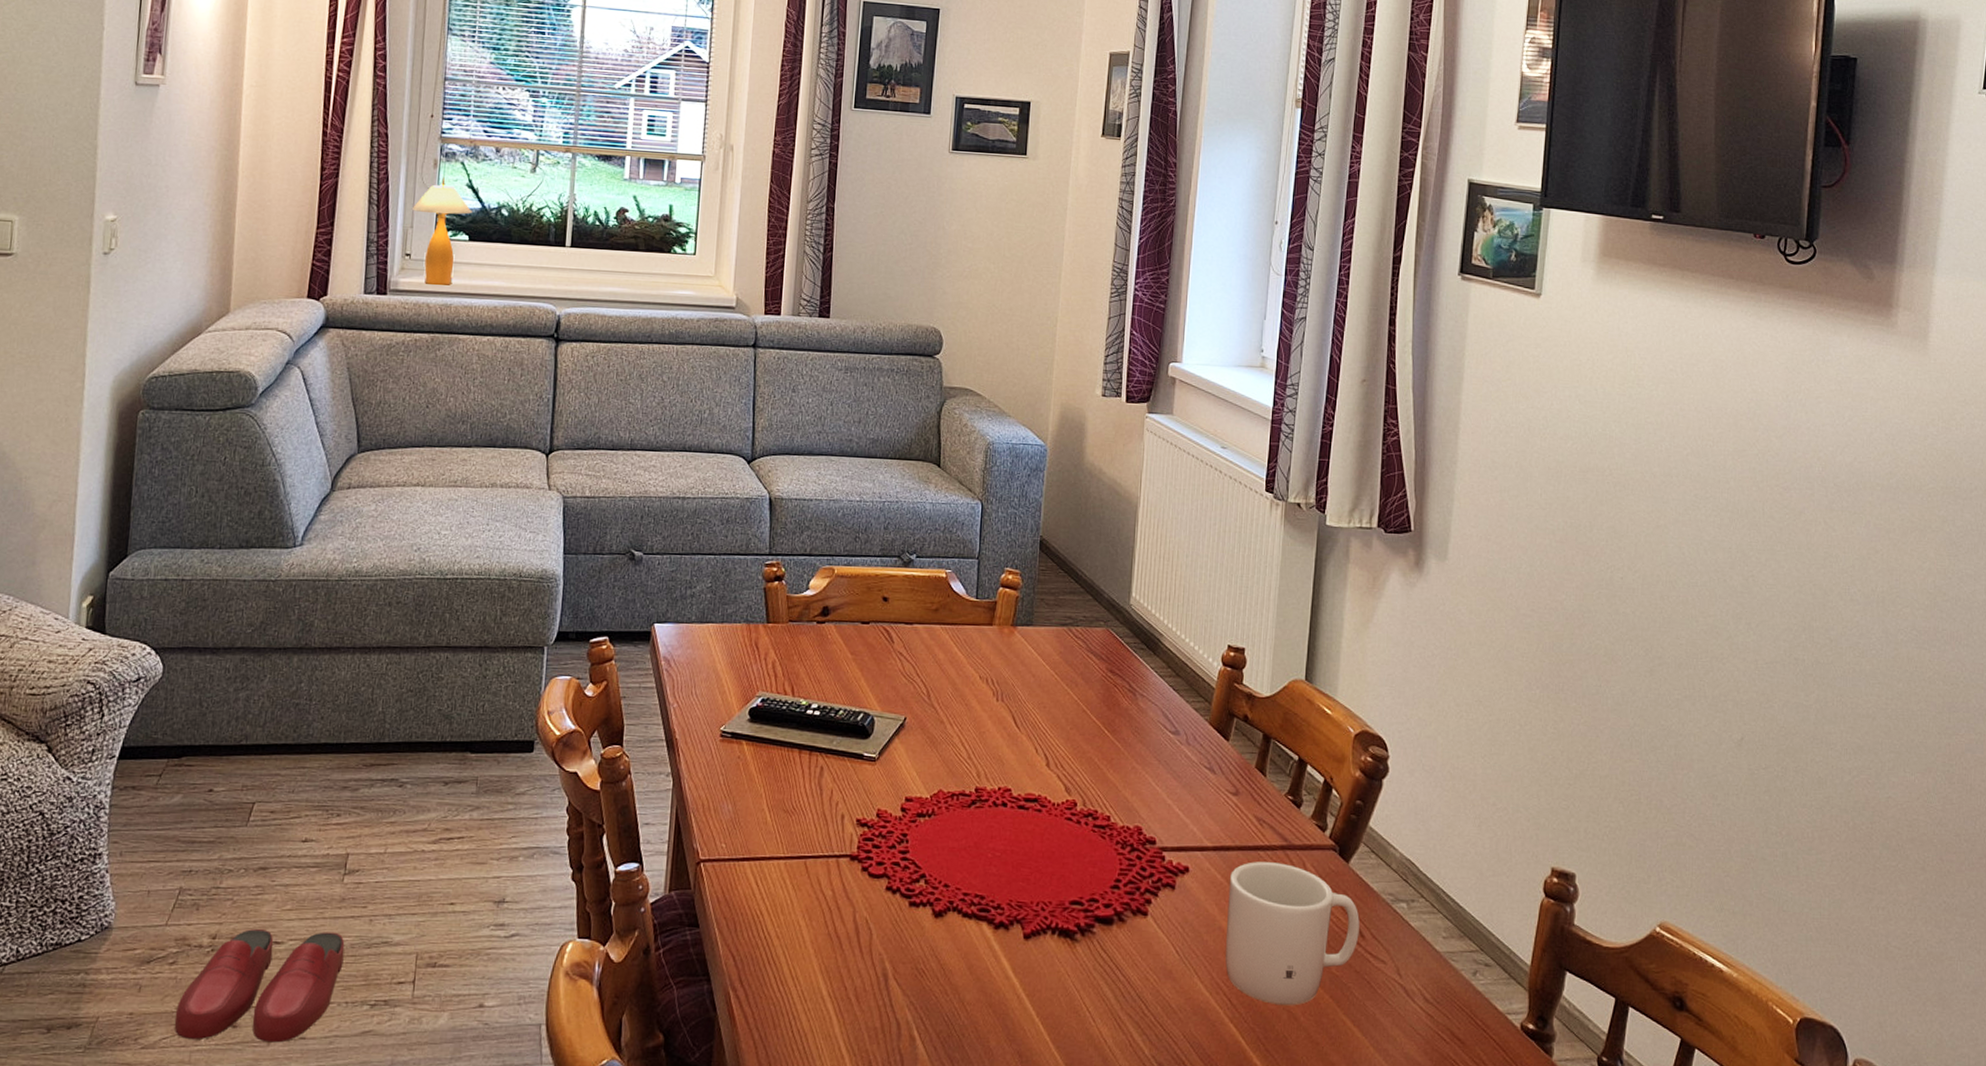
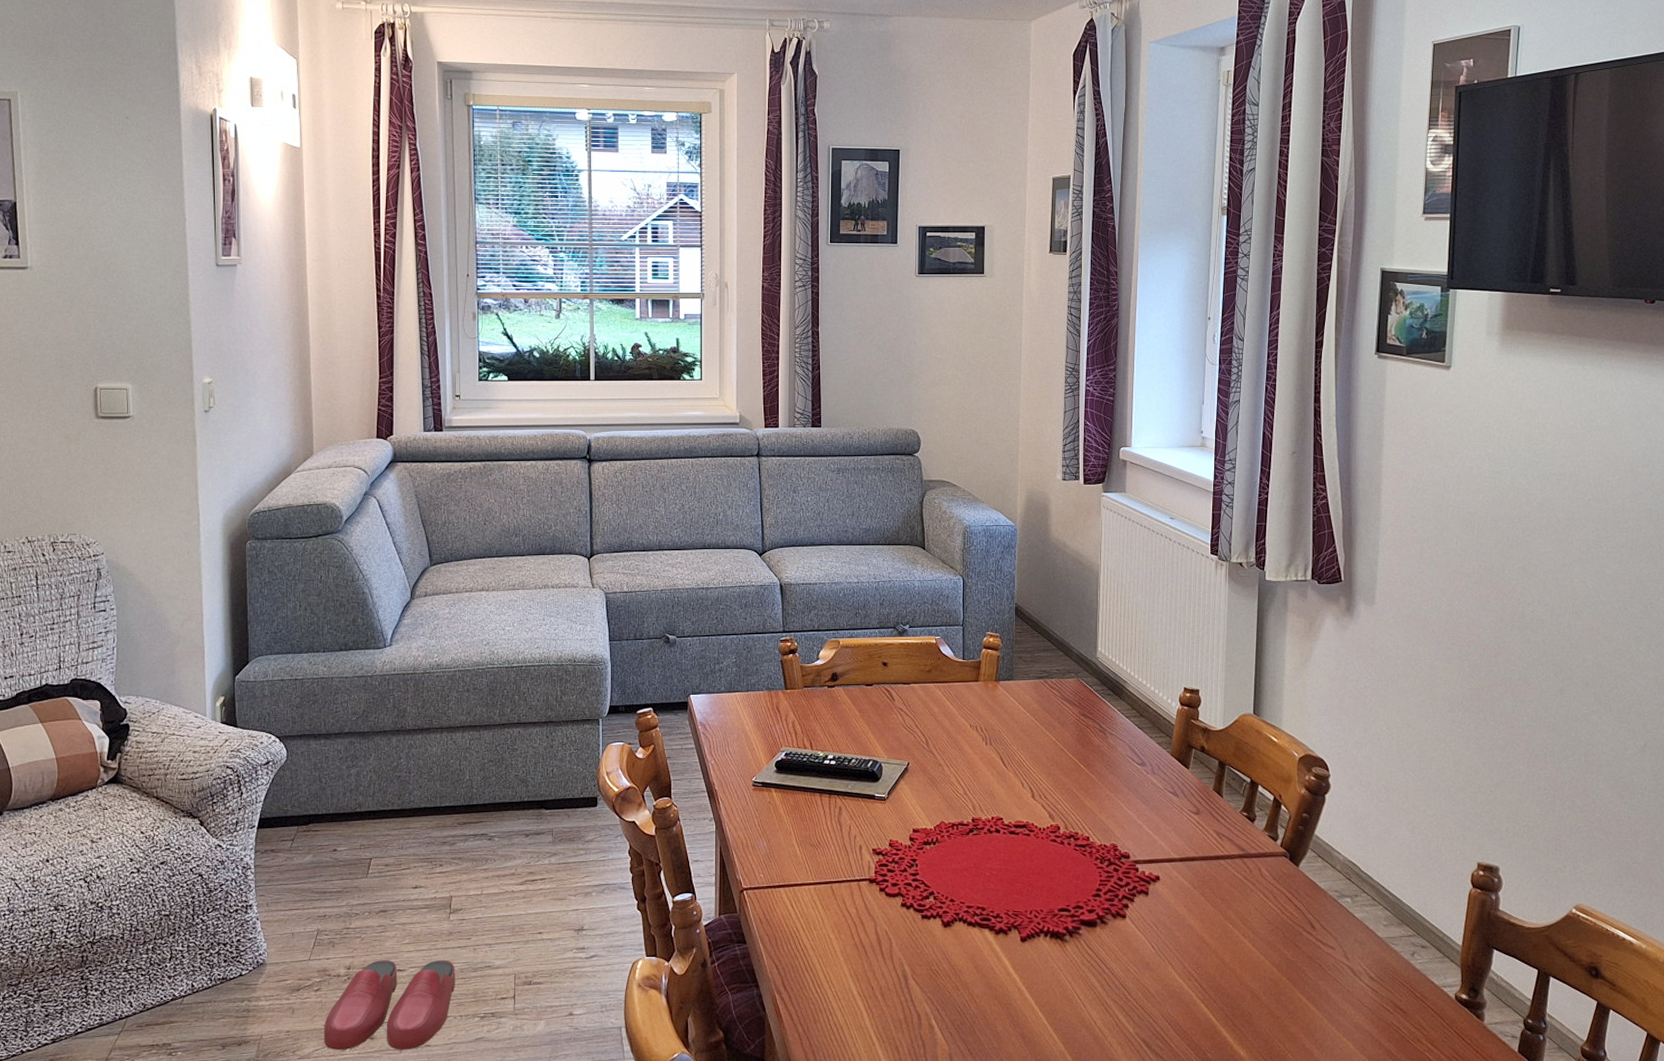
table lamp: present [411,177,472,286] -> none [457,327,509,421]
mug: present [1225,862,1360,1006] -> none [1194,869,1310,988]

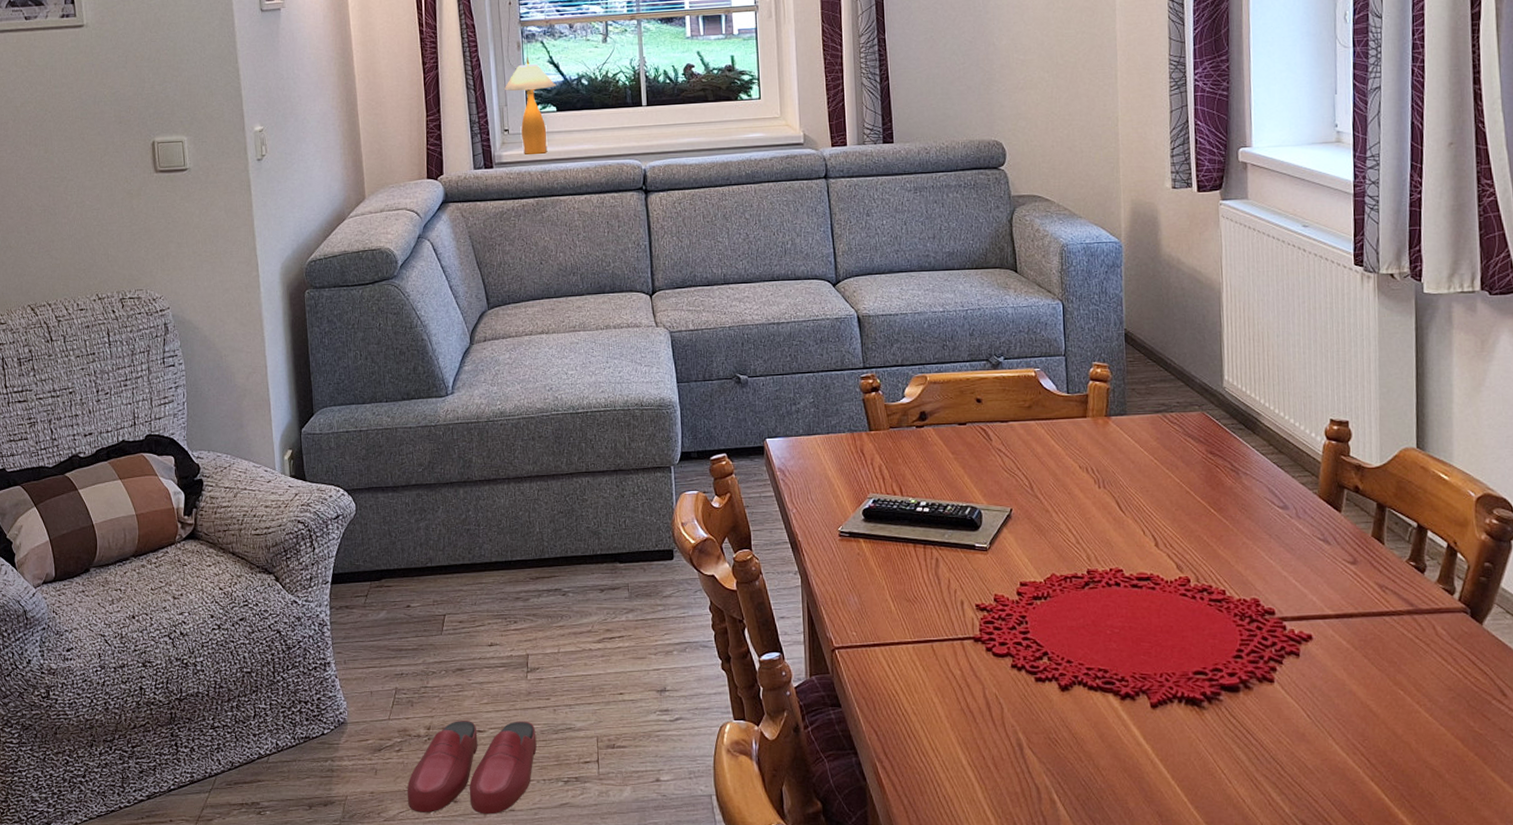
table lamp: none [457,327,509,421] -> present [503,57,556,155]

